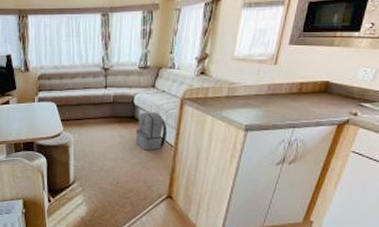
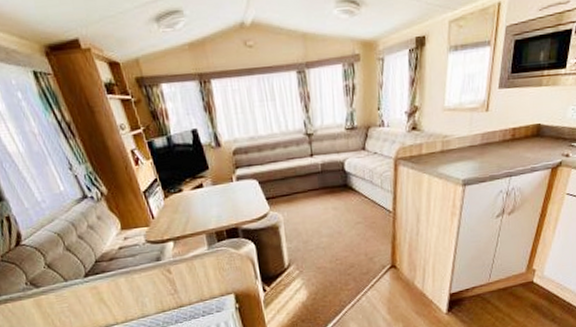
backpack: present [135,112,168,151] -> none [349,176,384,221]

